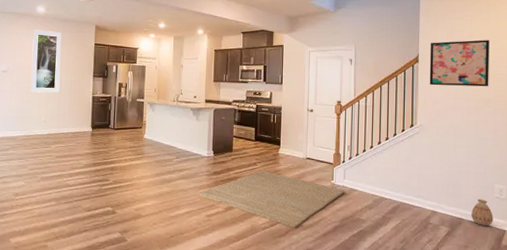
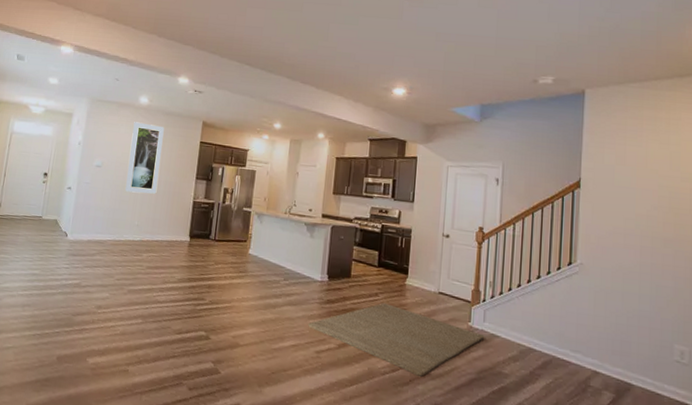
wall art: present [429,40,489,87] -> none [593,165,670,224]
vase: present [471,199,493,227] -> none [643,361,672,397]

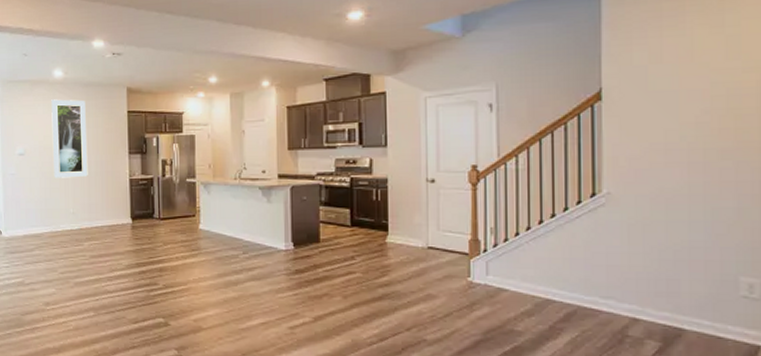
rug: present [308,303,484,377] -> none [277,266,488,343]

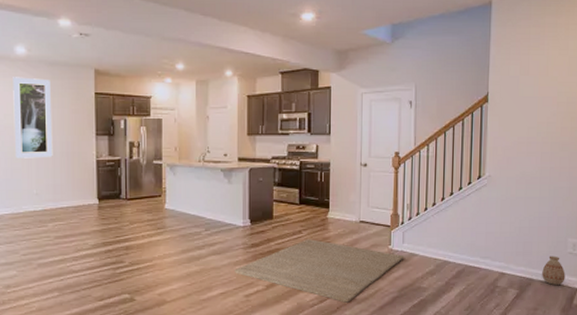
rug: none [277,266,488,343] -> present [235,239,403,303]
vase: none [699,299,738,341] -> present [542,256,565,286]

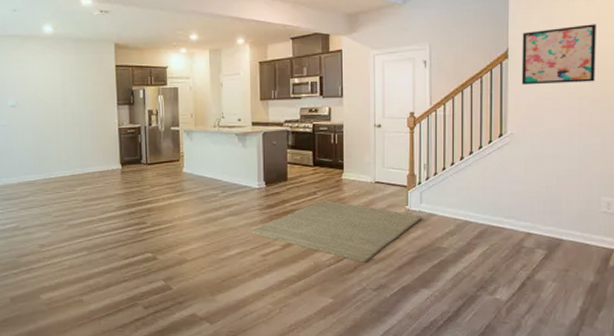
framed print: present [13,77,53,158] -> none [42,53,79,129]
wall art: none [499,72,568,129] -> present [521,24,596,85]
vase: present [542,256,565,286] -> none [573,215,599,247]

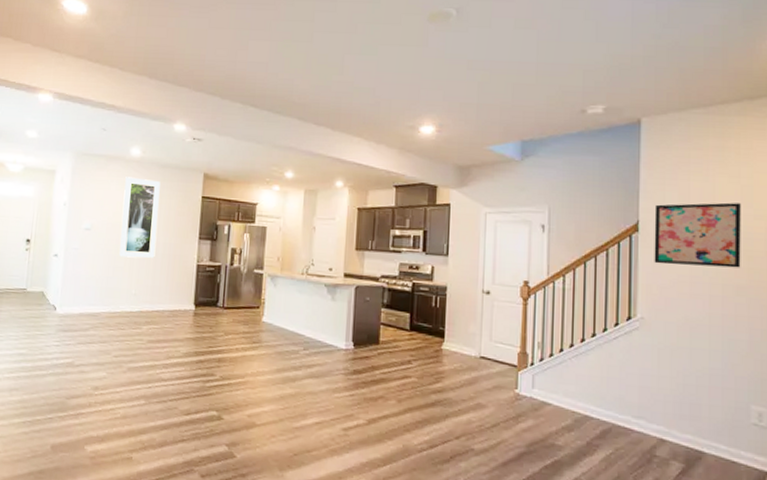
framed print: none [42,53,79,129] -> present [119,177,160,258]
rug: present [251,200,421,263] -> none [333,371,533,452]

